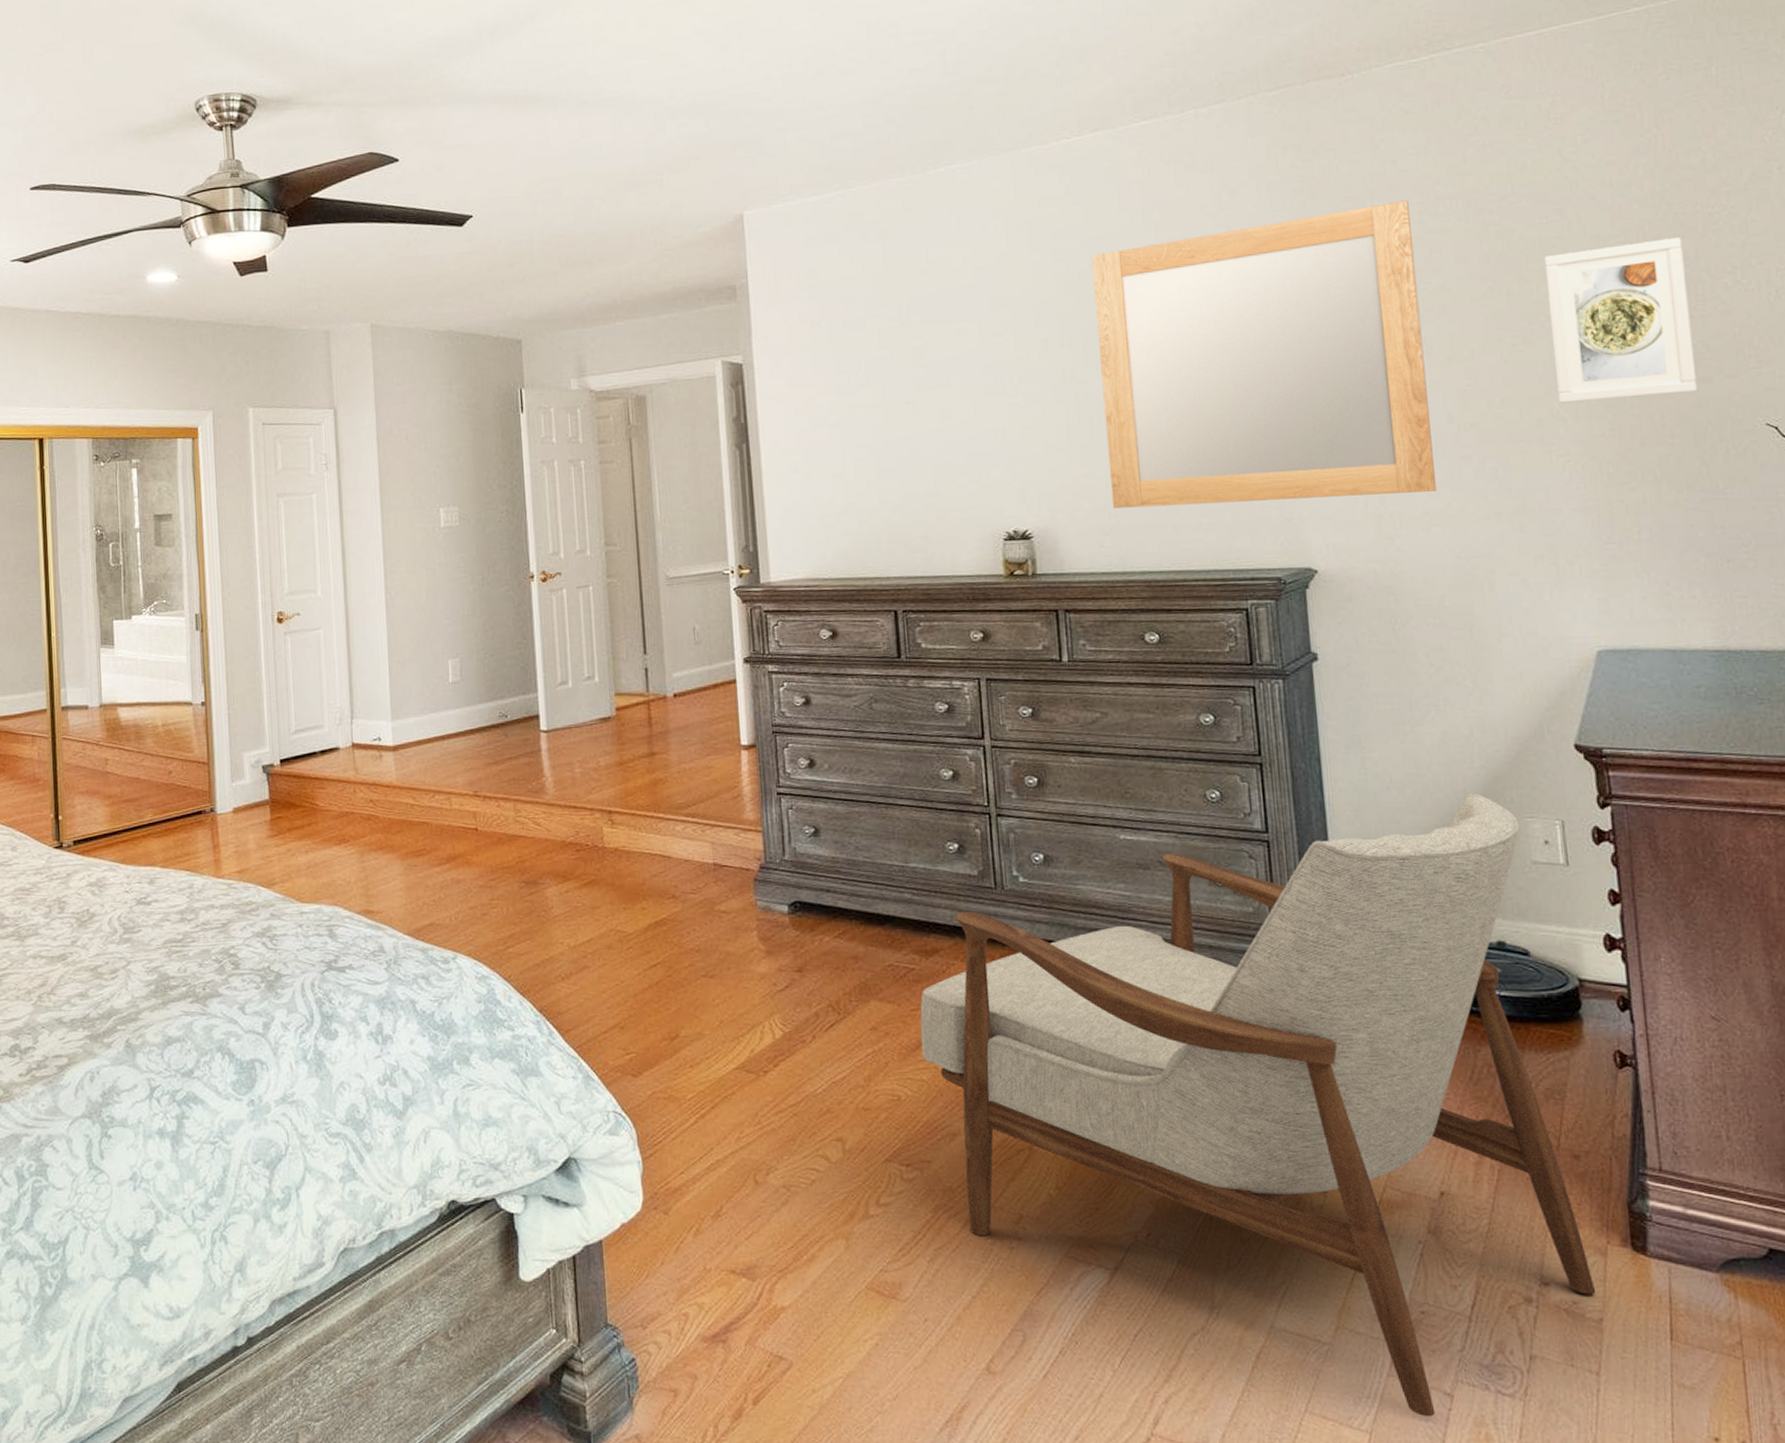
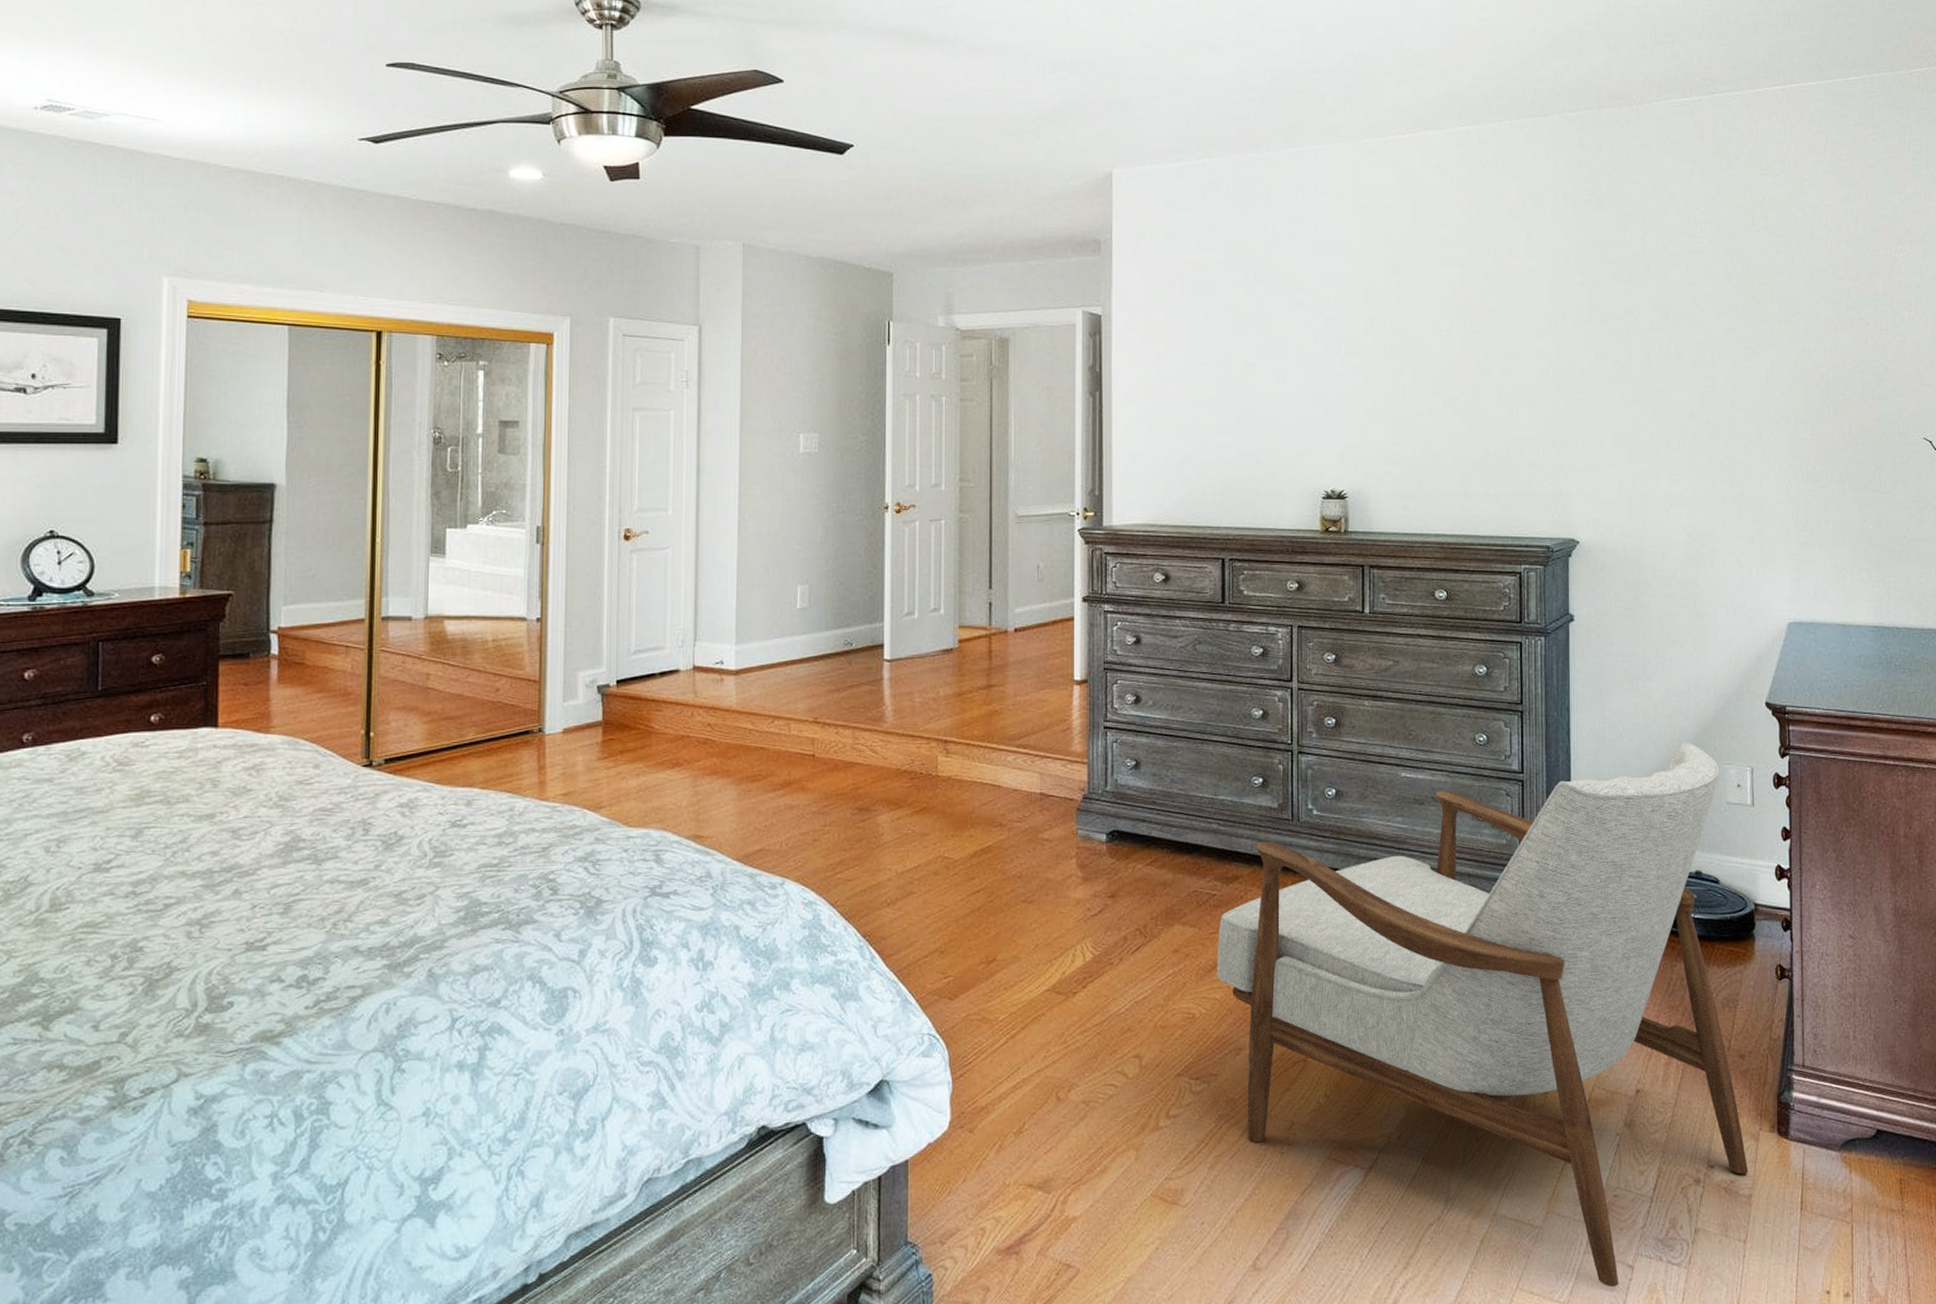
home mirror: present [1091,200,1438,509] -> none [1414,221,1678,477]
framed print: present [1544,238,1698,403] -> none [1773,275,1877,409]

